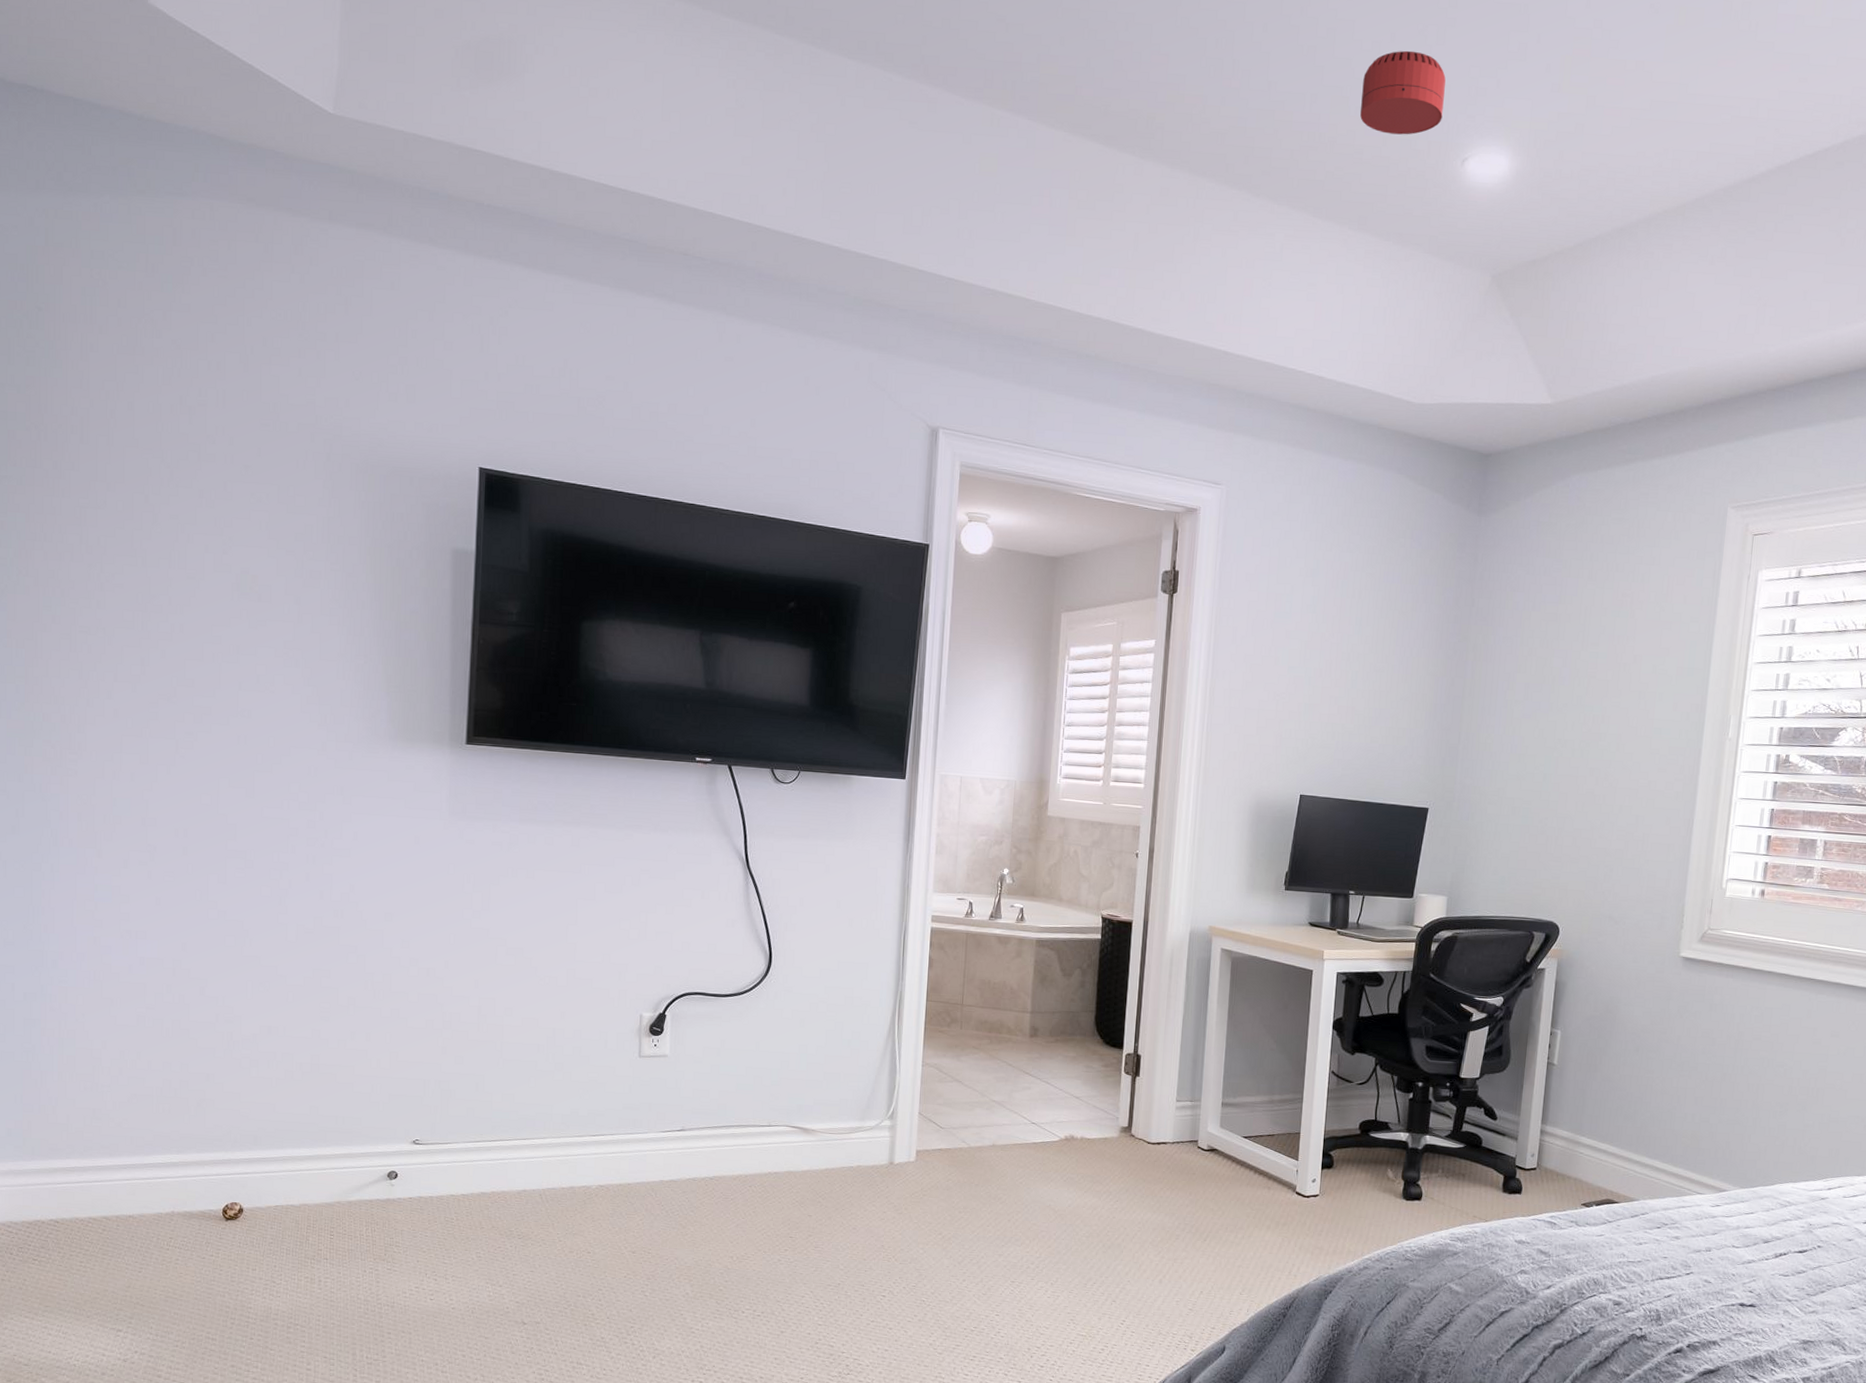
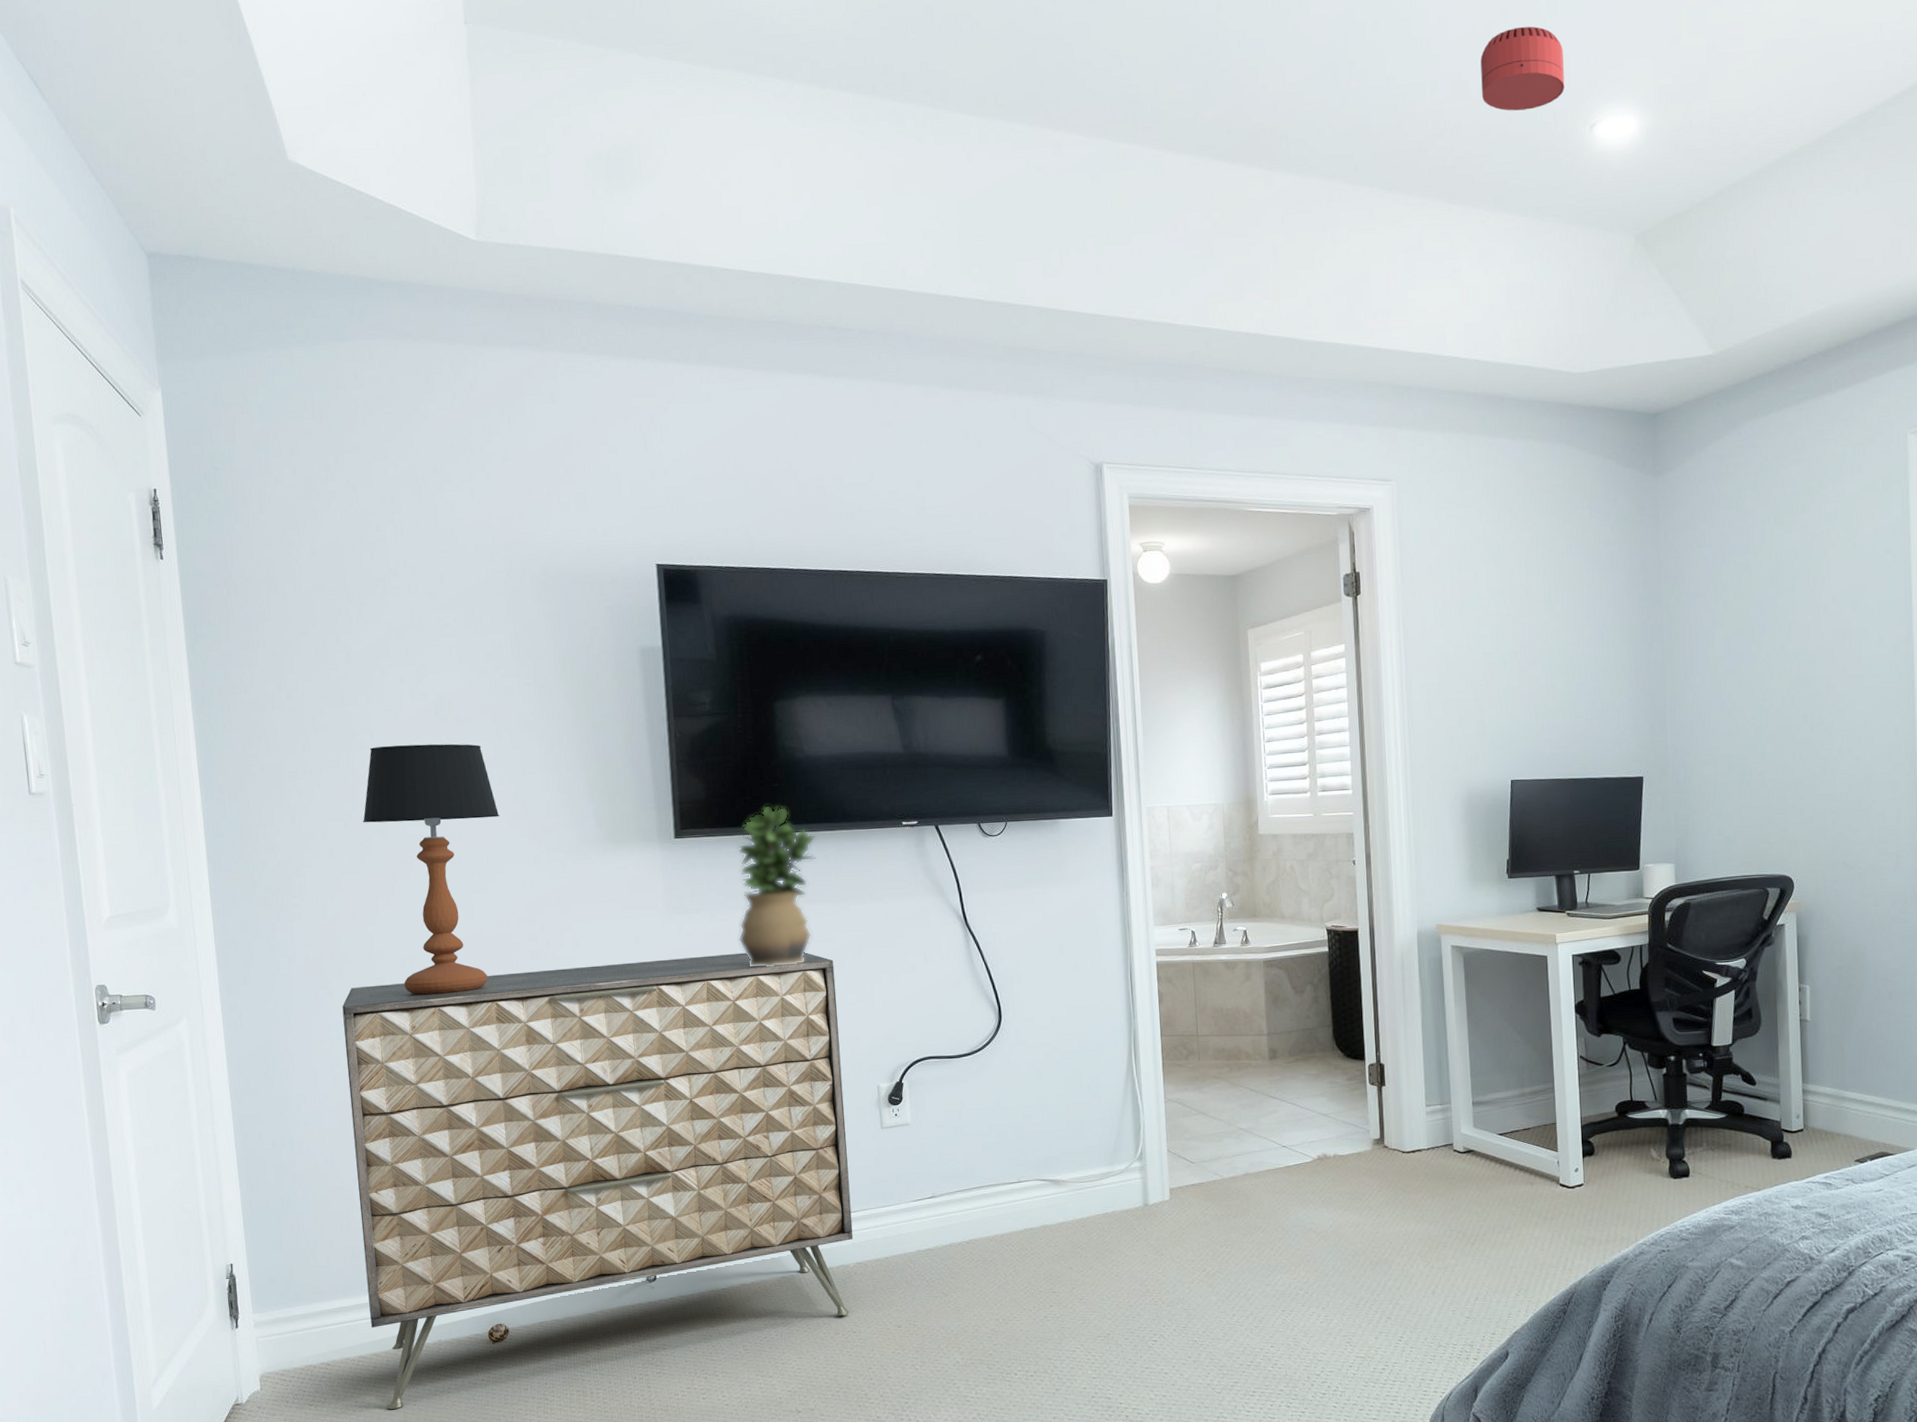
dresser: none [105,851,611,1274] -> present [342,952,854,1409]
table lamp: none [151,613,292,870] -> present [362,743,500,995]
potted plant: none [518,724,608,885] -> present [738,806,816,967]

